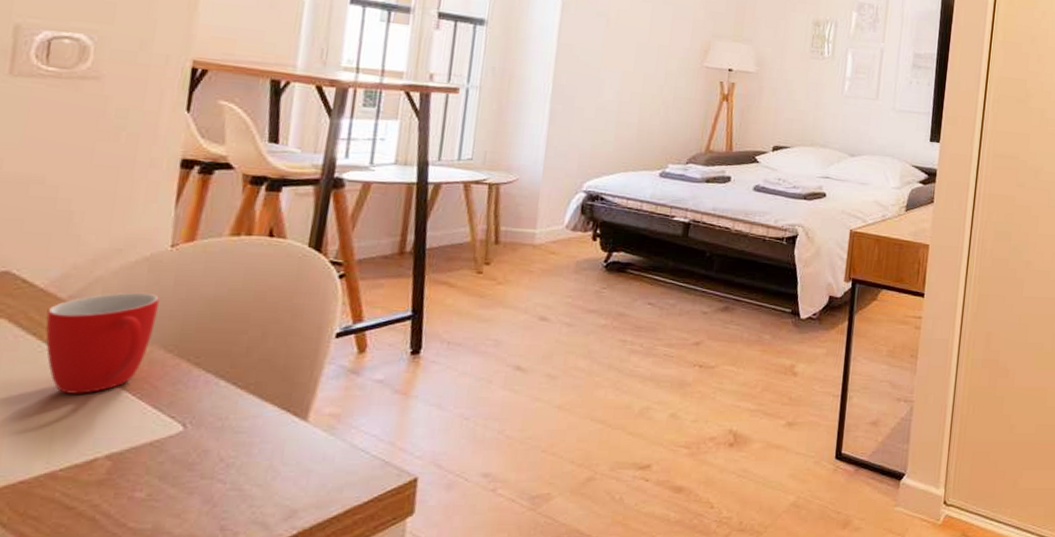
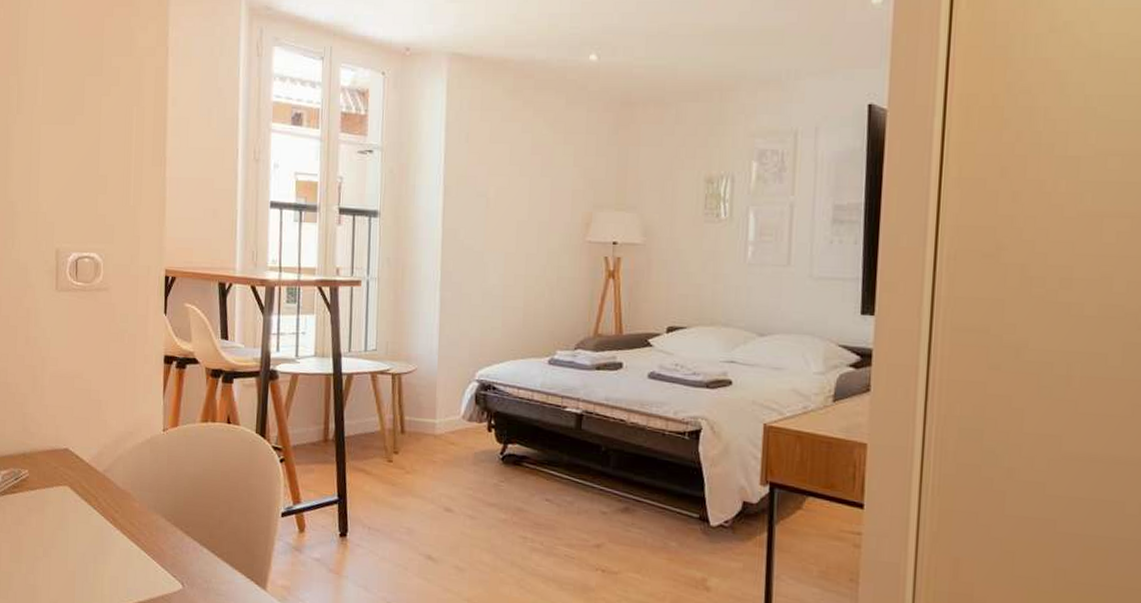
mug: present [45,292,159,394] -> none [92,468,159,551]

